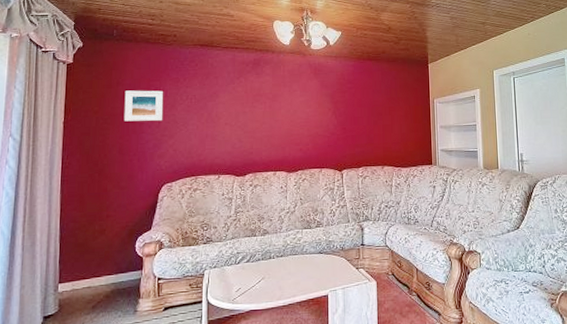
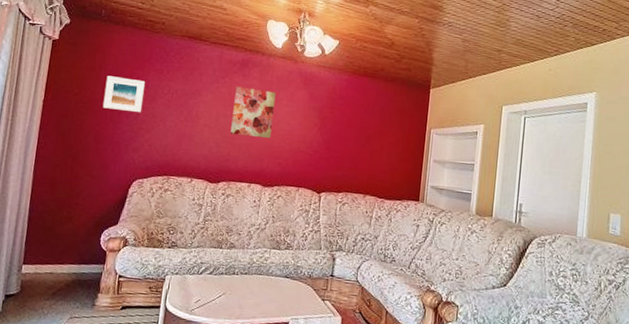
wall art: none [251,84,289,129] -> present [230,86,276,139]

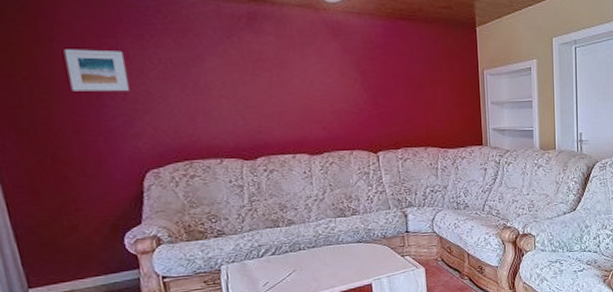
wall art: present [230,86,276,139] -> none [248,46,306,103]

